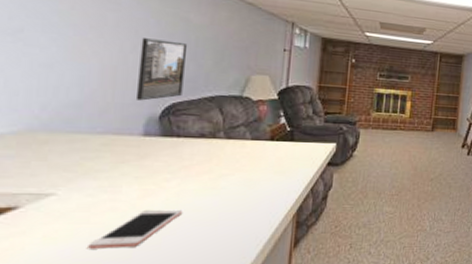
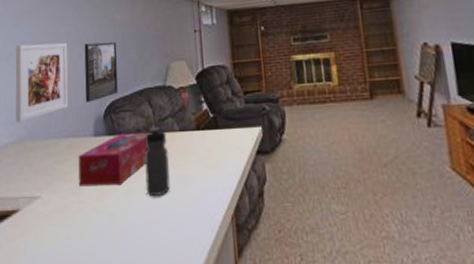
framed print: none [22,21,118,112] -> present [15,42,69,123]
cell phone: present [88,209,182,249] -> none [66,211,131,252]
tissue box: none [116,136,217,186] -> present [78,132,150,187]
water bottle: none [202,133,236,197] -> present [144,127,171,196]

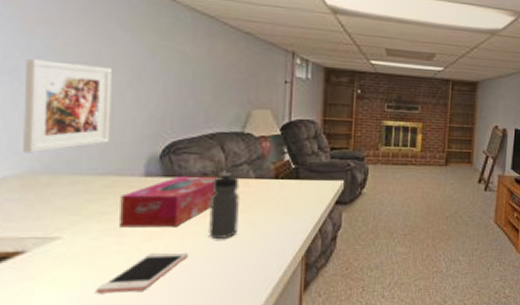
cell phone: none [66,211,131,252] -> present [96,252,188,293]
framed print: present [84,42,118,103] -> none [135,73,185,140]

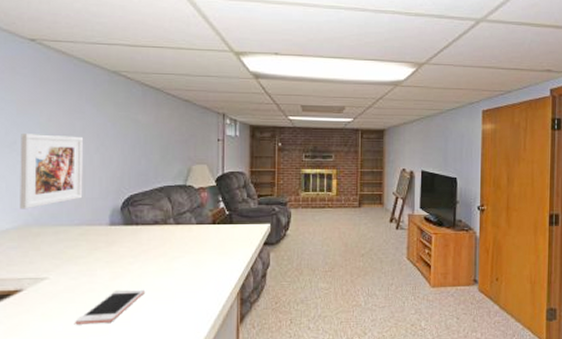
tissue box: present [120,175,219,228] -> none [92,224,168,269]
water bottle: present [207,172,240,238] -> none [159,220,185,277]

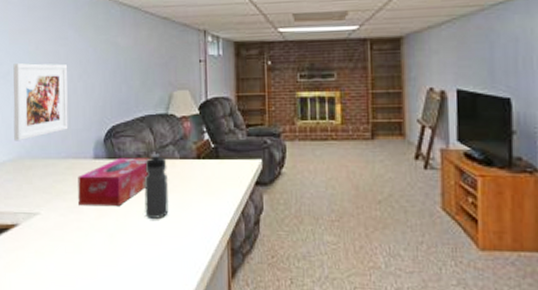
cell phone: present [75,289,144,325] -> none [65,230,130,266]
tissue box: none [92,224,168,269] -> present [78,157,150,207]
water bottle: none [159,220,185,277] -> present [144,153,170,219]

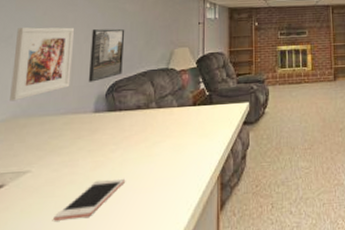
cell phone: none [65,230,130,266] -> present [53,178,125,221]
tissue box: present [78,157,150,207] -> none [74,108,150,159]
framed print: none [85,66,119,126] -> present [88,28,125,82]
water bottle: present [144,153,170,219] -> none [140,103,166,164]

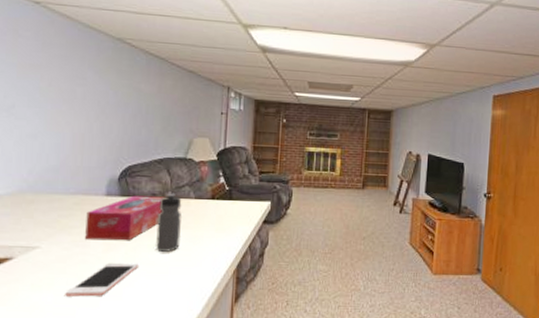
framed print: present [10,27,75,102] -> none [15,98,84,176]
tissue box: none [74,108,150,159] -> present [85,195,165,241]
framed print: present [88,28,125,82] -> none [99,108,140,164]
water bottle: none [140,103,166,164] -> present [155,193,182,252]

